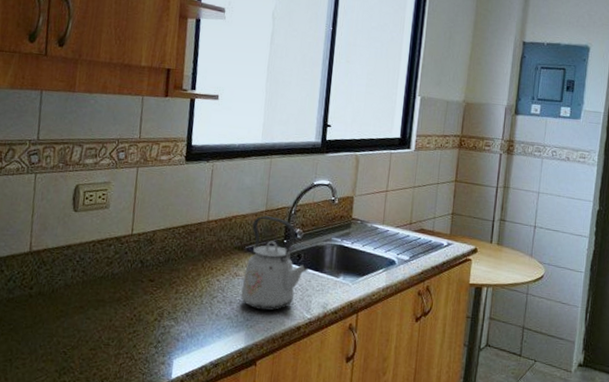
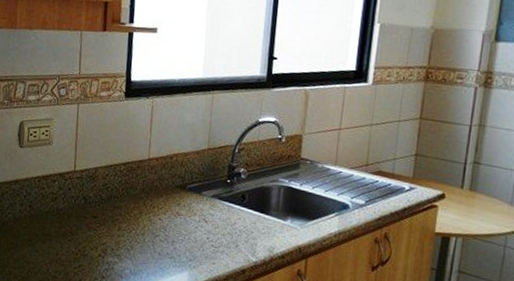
kettle: present [241,215,309,311] -> none [183,154,254,252]

